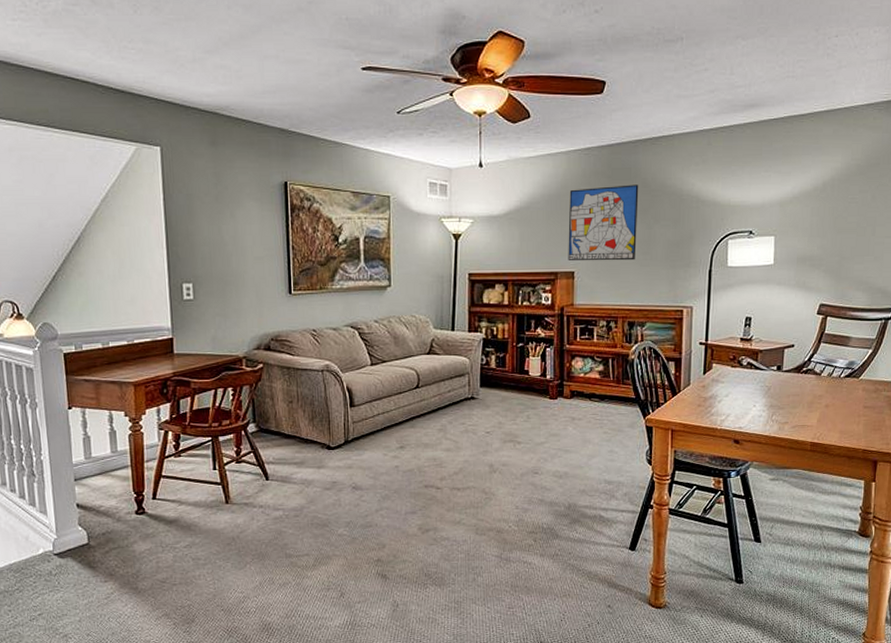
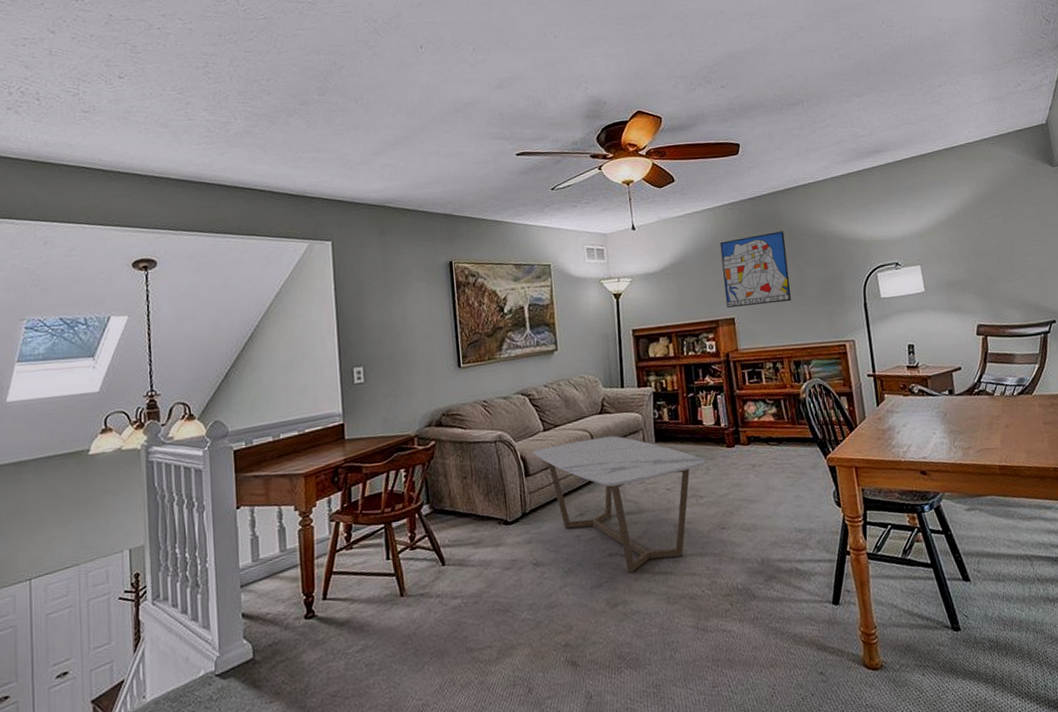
coffee table: none [358,377,527,503] -> present [532,436,706,572]

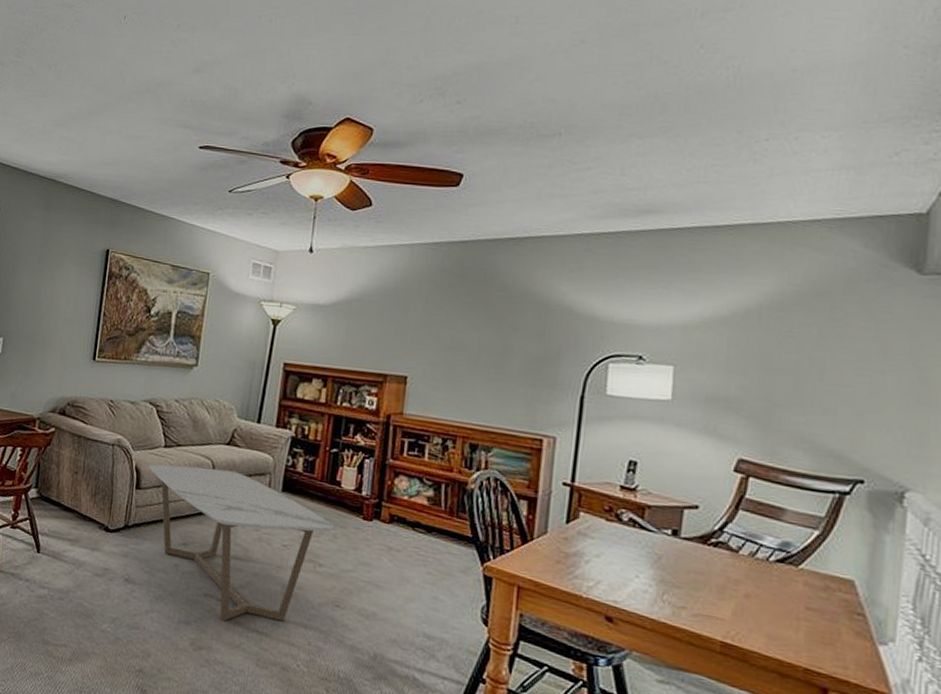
wall art: present [719,231,791,308] -> none [401,285,495,373]

